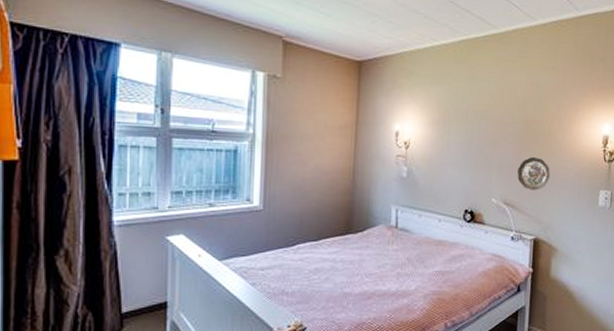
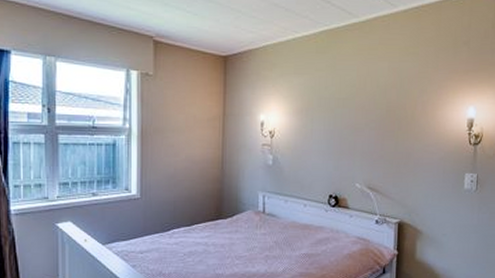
decorative plate: present [517,157,550,191] -> none [381,142,414,175]

